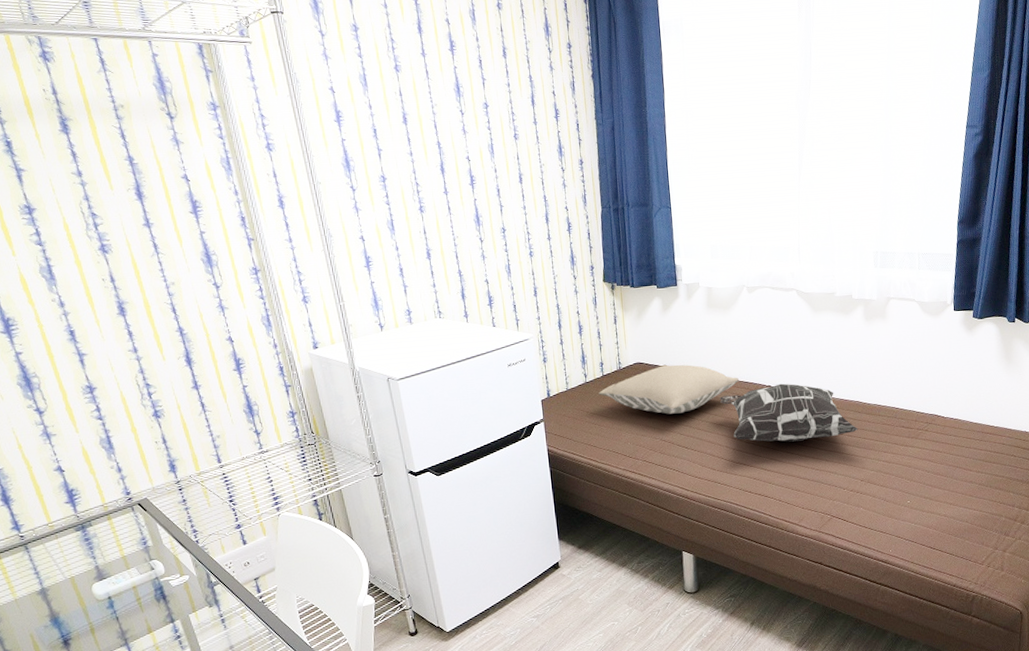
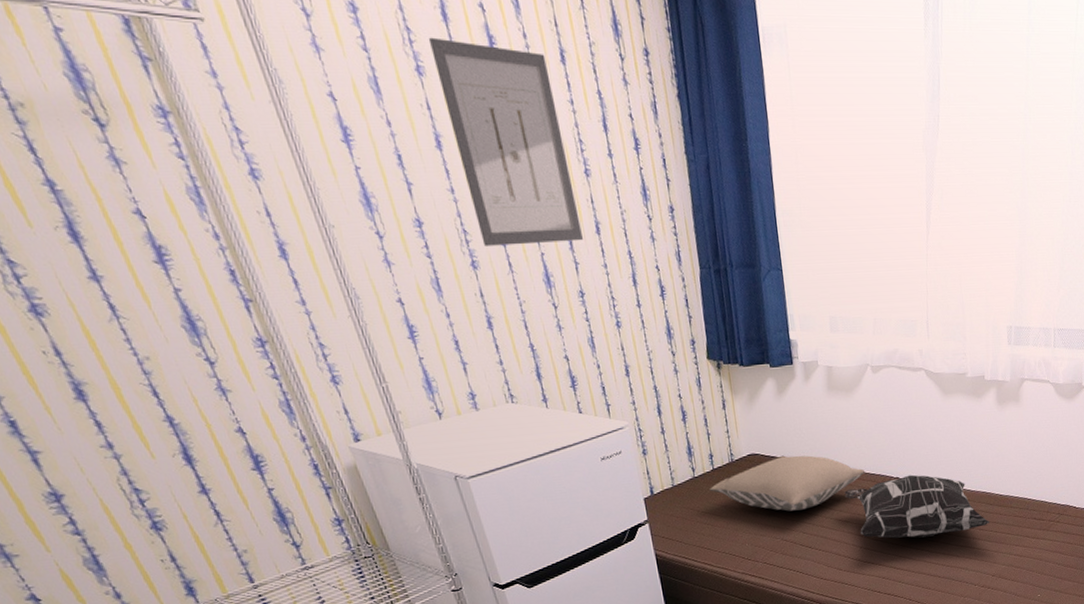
wall art: none [406,44,508,195] -> present [428,37,583,246]

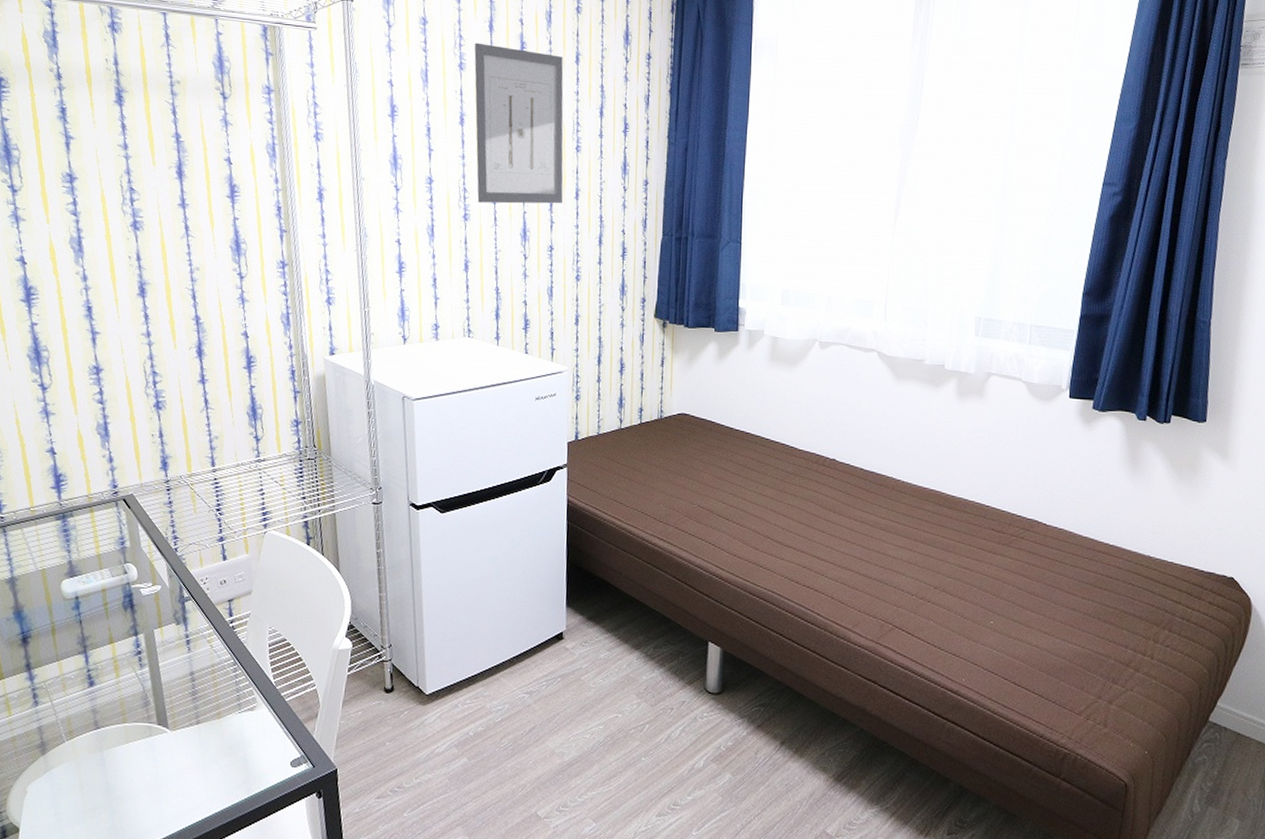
pillow: present [710,455,864,512] -> none [634,419,798,478]
decorative pillow: present [844,474,989,539] -> none [773,458,936,530]

